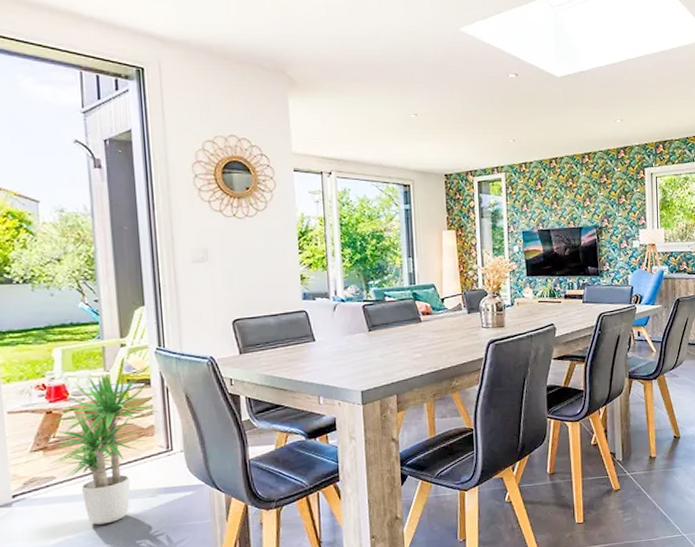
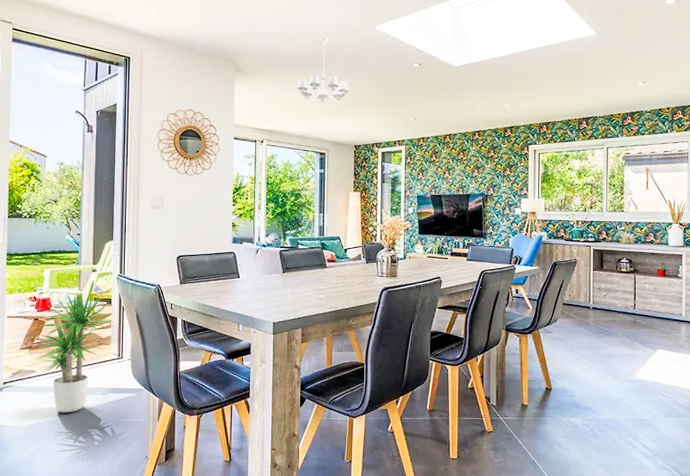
chandelier: none [369,42,435,127] -> present [297,37,350,106]

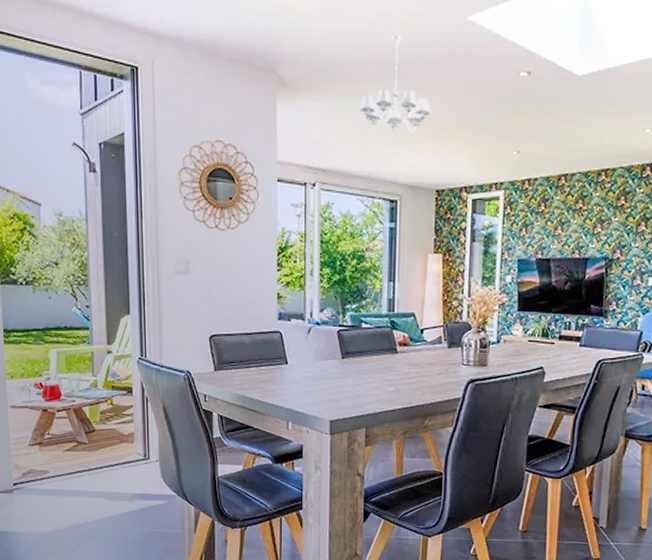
potted plant: present [33,291,116,413] -> none [45,377,139,521]

